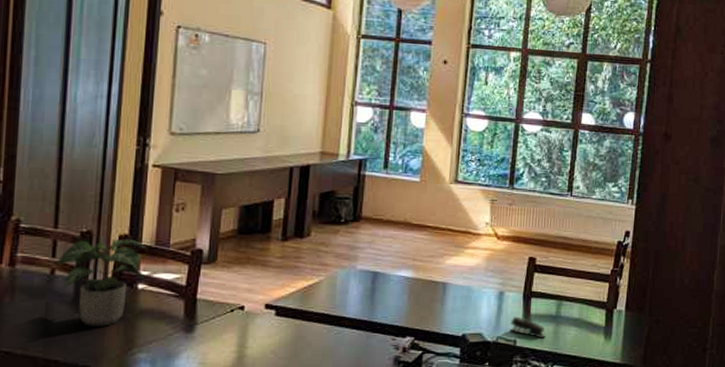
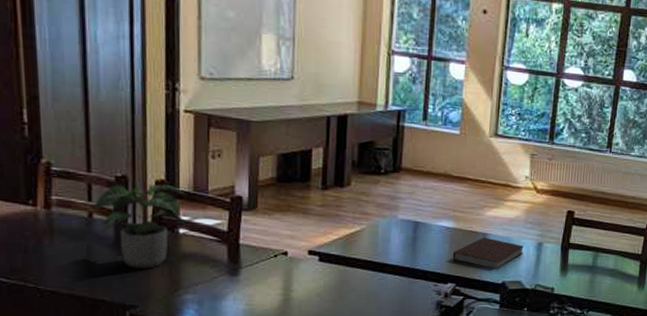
notebook: none [411,287,485,321] -> present [452,237,524,269]
stapler: present [510,316,546,338] -> none [548,266,583,287]

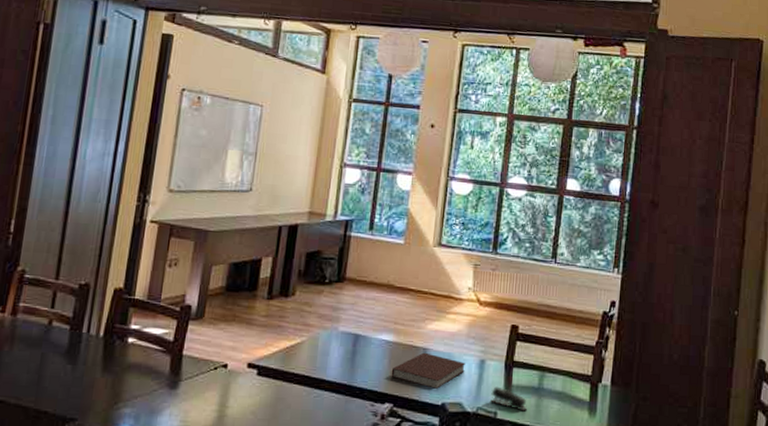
potted plant: present [93,183,186,270] -> none [53,291,140,380]
stapler: none [548,266,583,287] -> present [490,386,528,412]

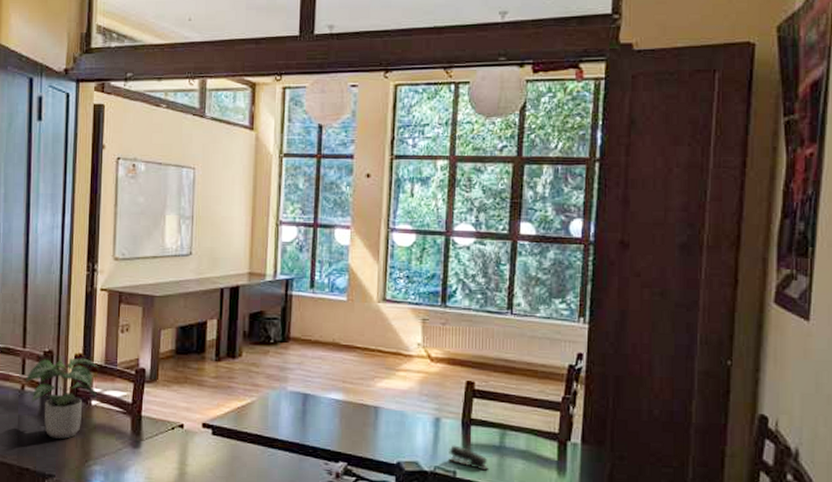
potted plant: none [53,291,140,380] -> present [25,357,99,440]
notebook: present [391,352,465,389] -> none [343,411,419,448]

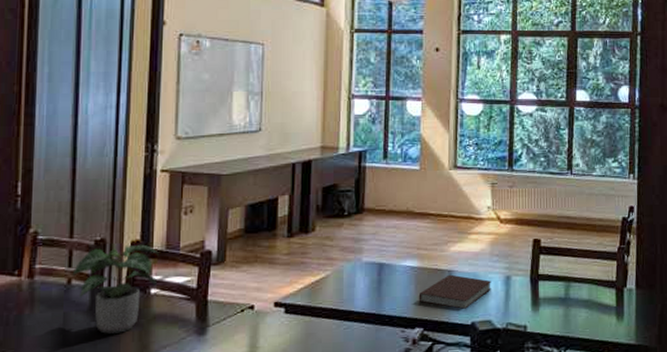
notebook: none [343,411,419,448] -> present [418,274,491,309]
stapler: present [448,445,490,471] -> none [519,301,557,323]

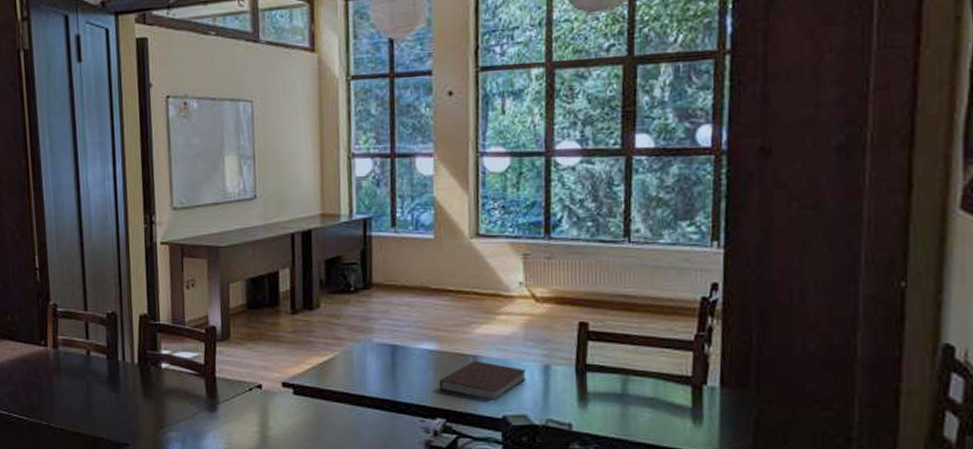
potted plant: present [72,244,159,335] -> none [90,318,166,406]

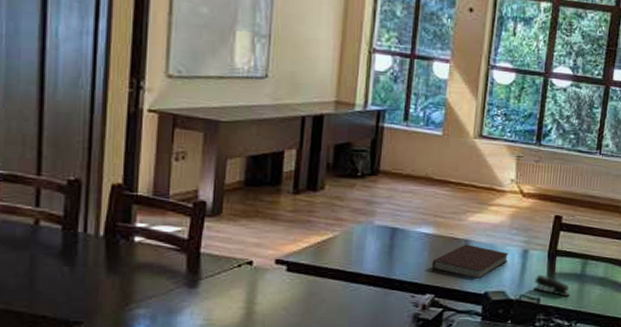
stapler: none [562,395,611,422] -> present [534,274,571,297]

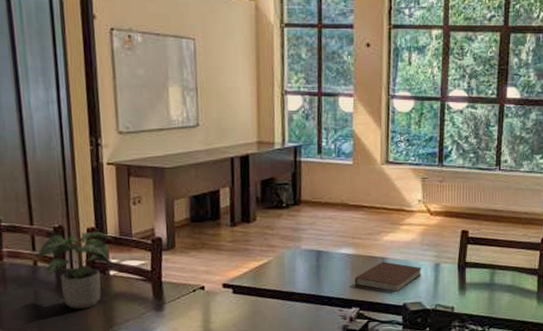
potted plant: none [40,187,144,282] -> present [37,231,114,310]
stapler: present [534,274,571,297] -> none [447,285,482,305]

